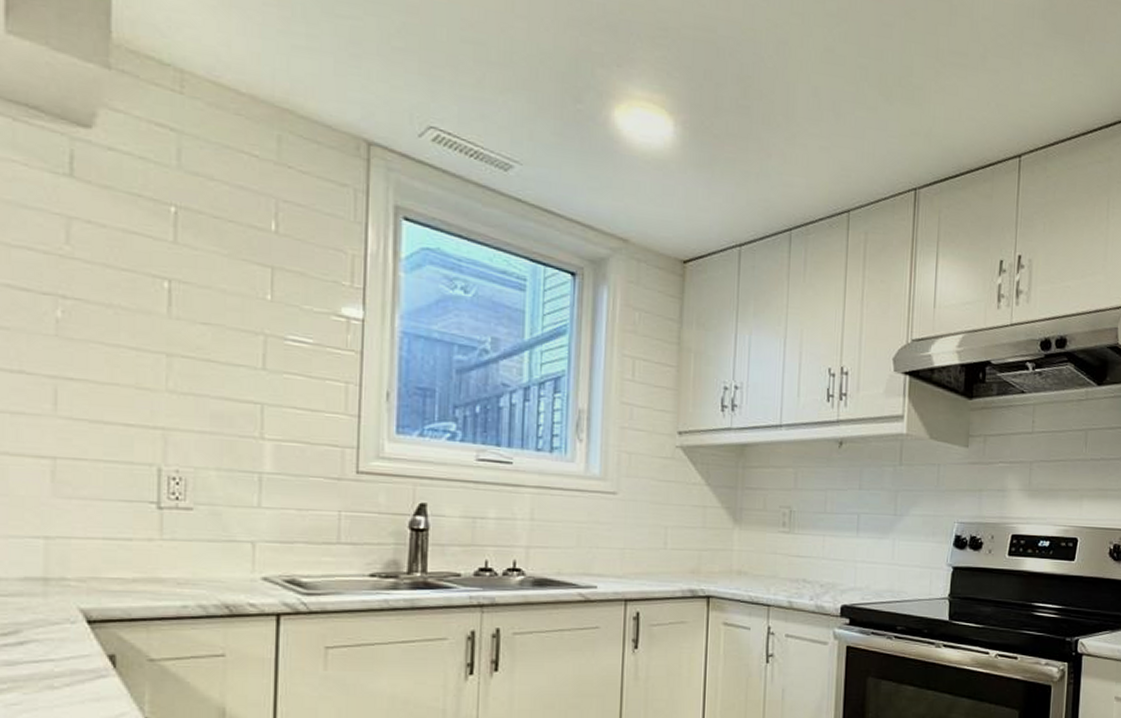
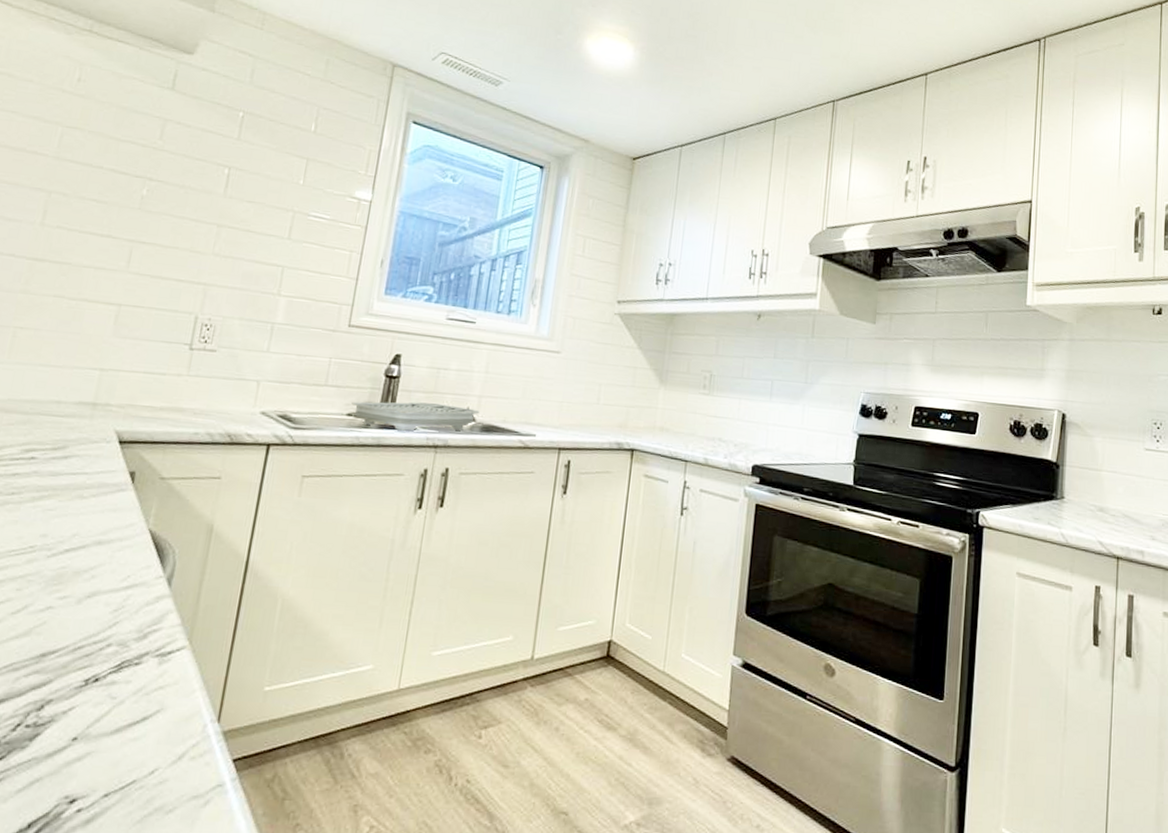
dish rack: none [373,557,529,590] -> present [351,401,480,431]

